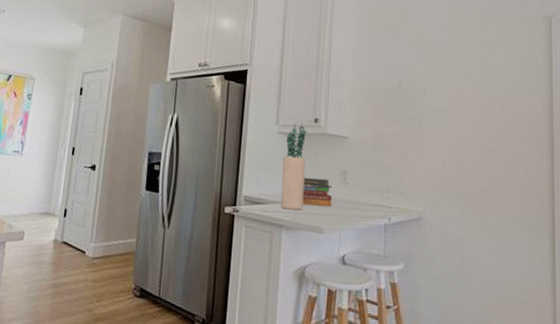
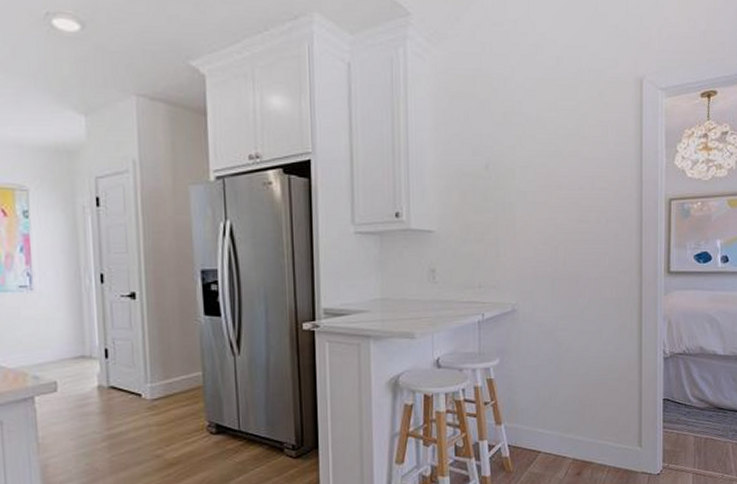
vase: present [280,123,306,210] -> none [364,220,391,318]
books: present [302,177,332,206] -> none [388,279,421,311]

